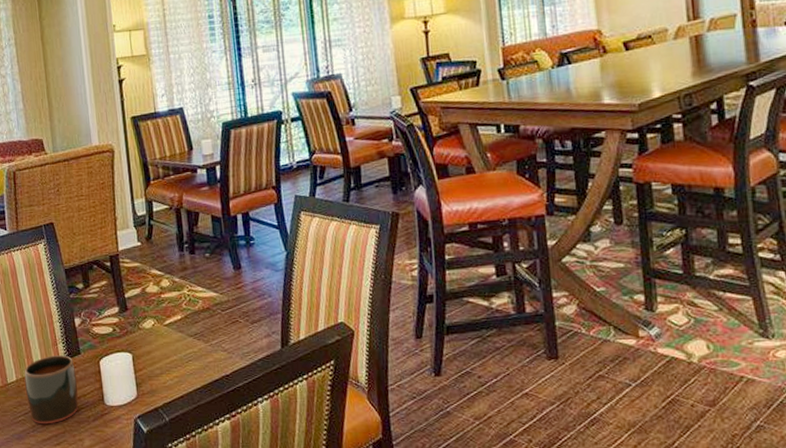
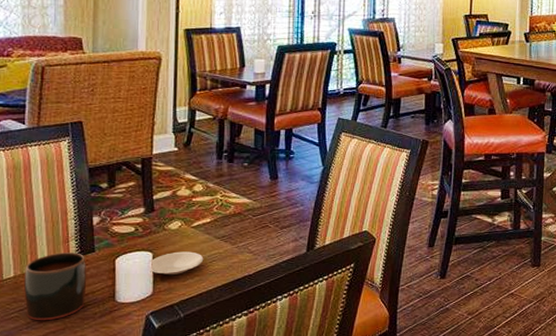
saucer: none [131,351,180,377] -> present [150,251,204,276]

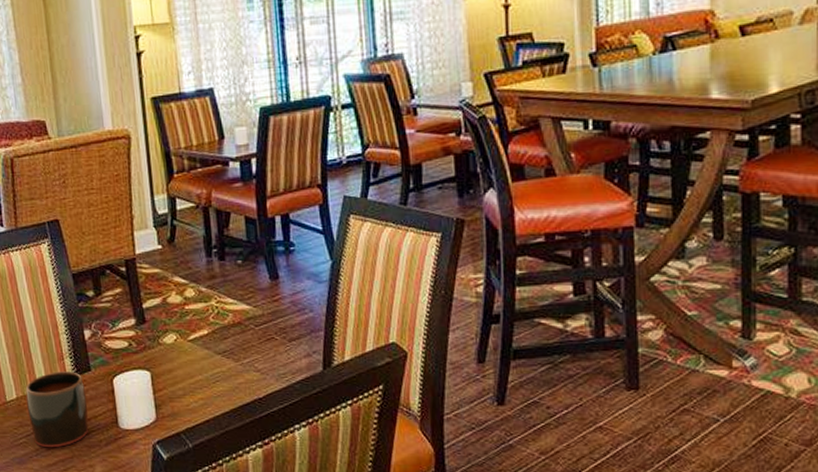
saucer: present [150,251,204,276] -> none [149,370,206,399]

